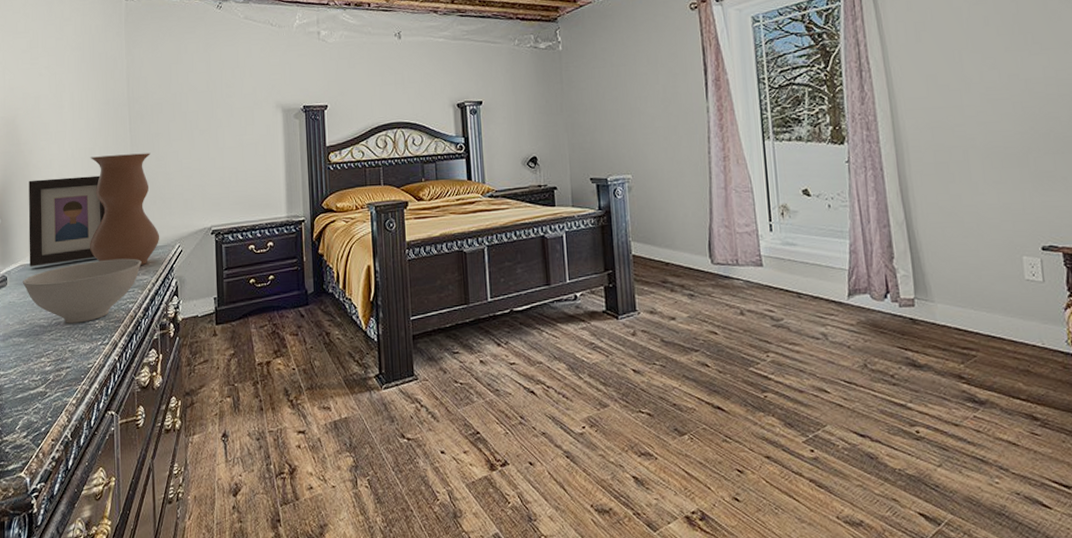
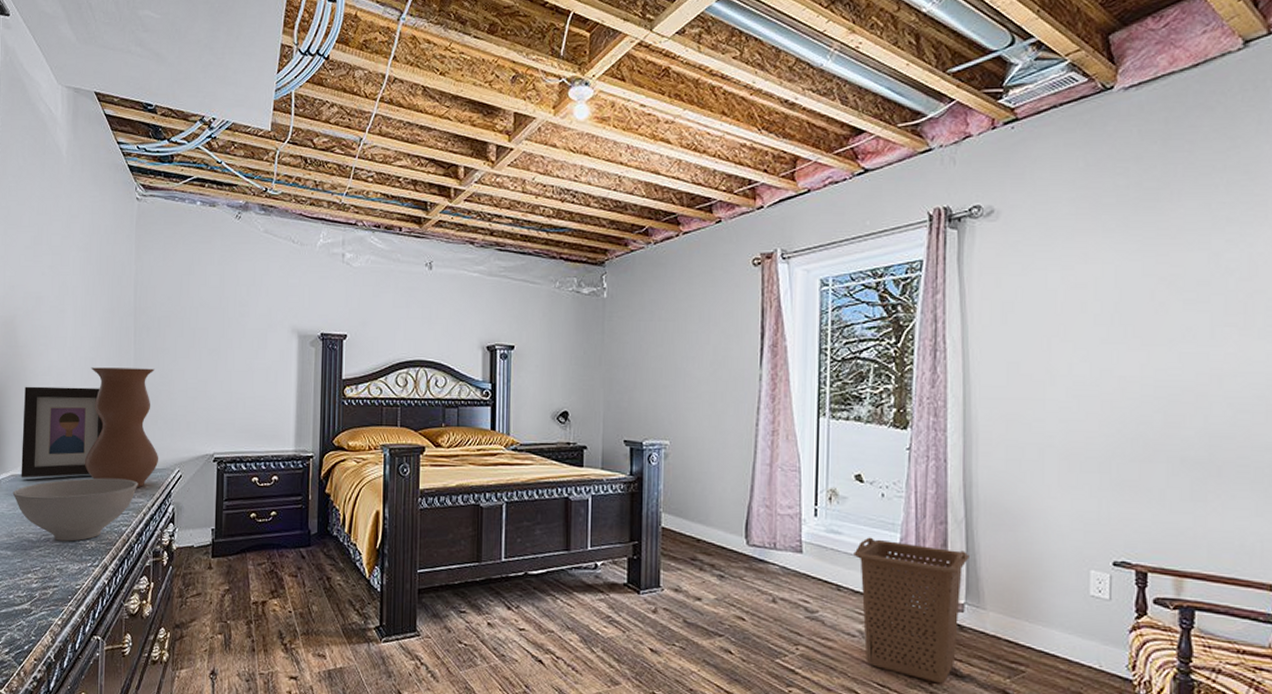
laundry basket: none [809,246,914,375] -> present [854,537,969,684]

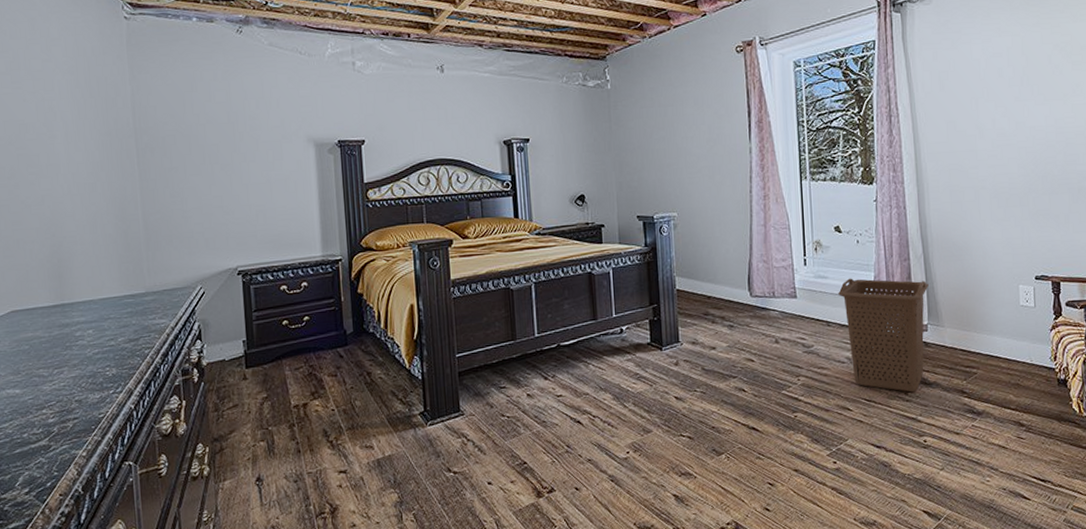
bowl: present [12,477,138,542] -> none [14,301,158,372]
picture frame: present [21,386,104,478] -> none [16,213,113,313]
vase: present [84,367,159,488] -> none [91,188,179,310]

